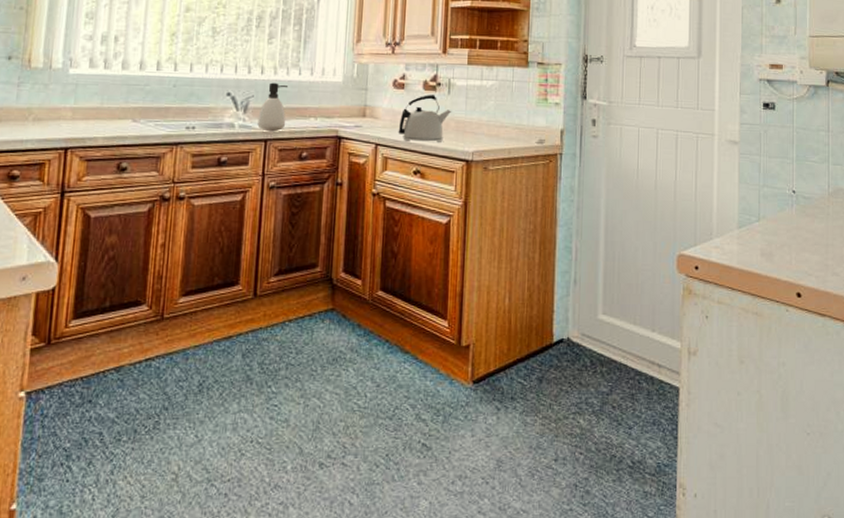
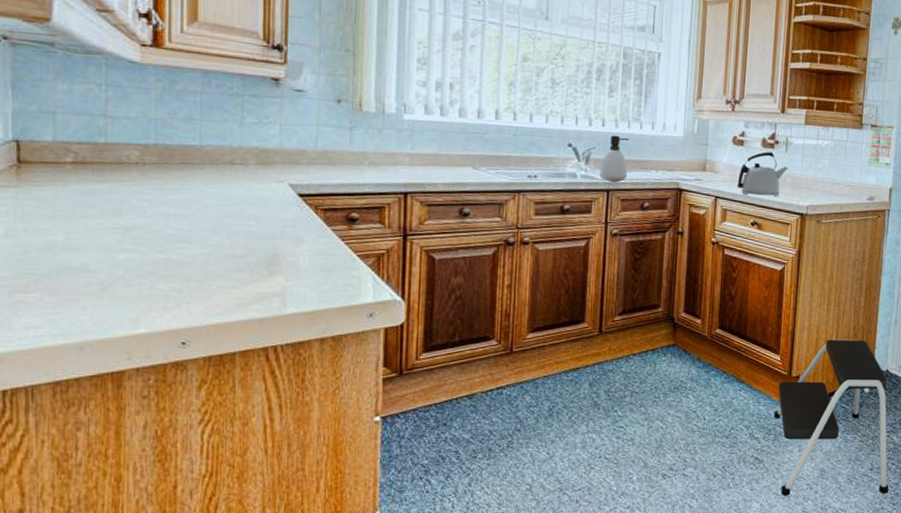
step stool: none [442,301,577,492] -> present [774,339,889,496]

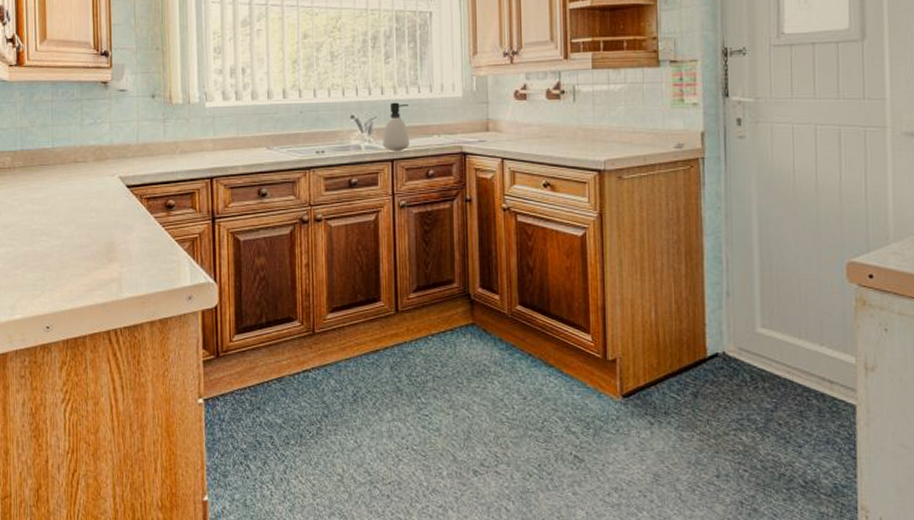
kettle: present [737,152,789,198] -> none [523,104,579,155]
step stool: present [774,339,889,496] -> none [591,315,743,509]

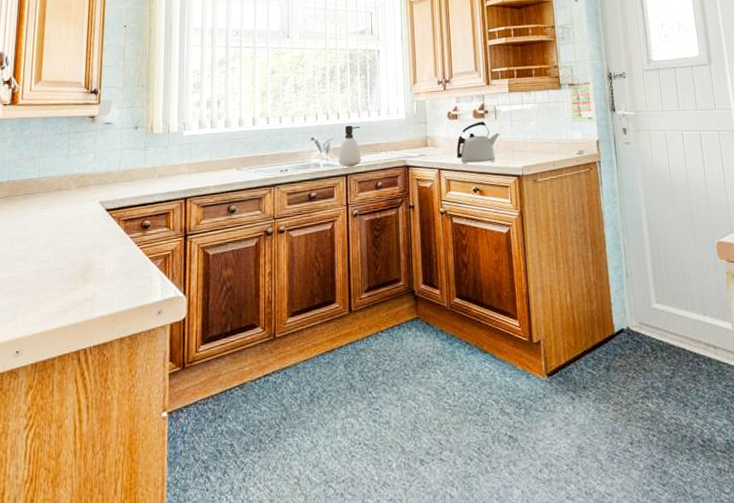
kettle: none [523,104,579,155] -> present [456,121,500,165]

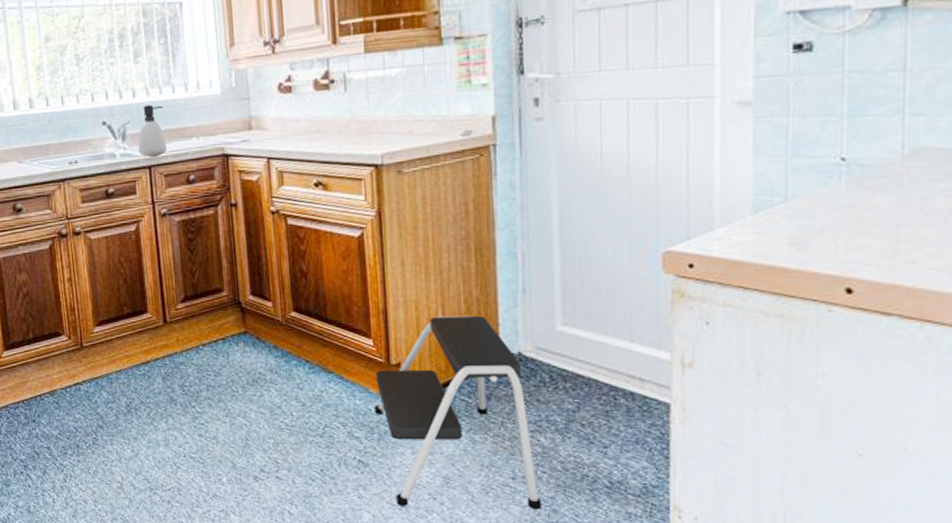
kettle: present [456,121,500,165] -> none [290,94,352,152]
step stool: none [521,297,655,479] -> present [374,315,541,510]

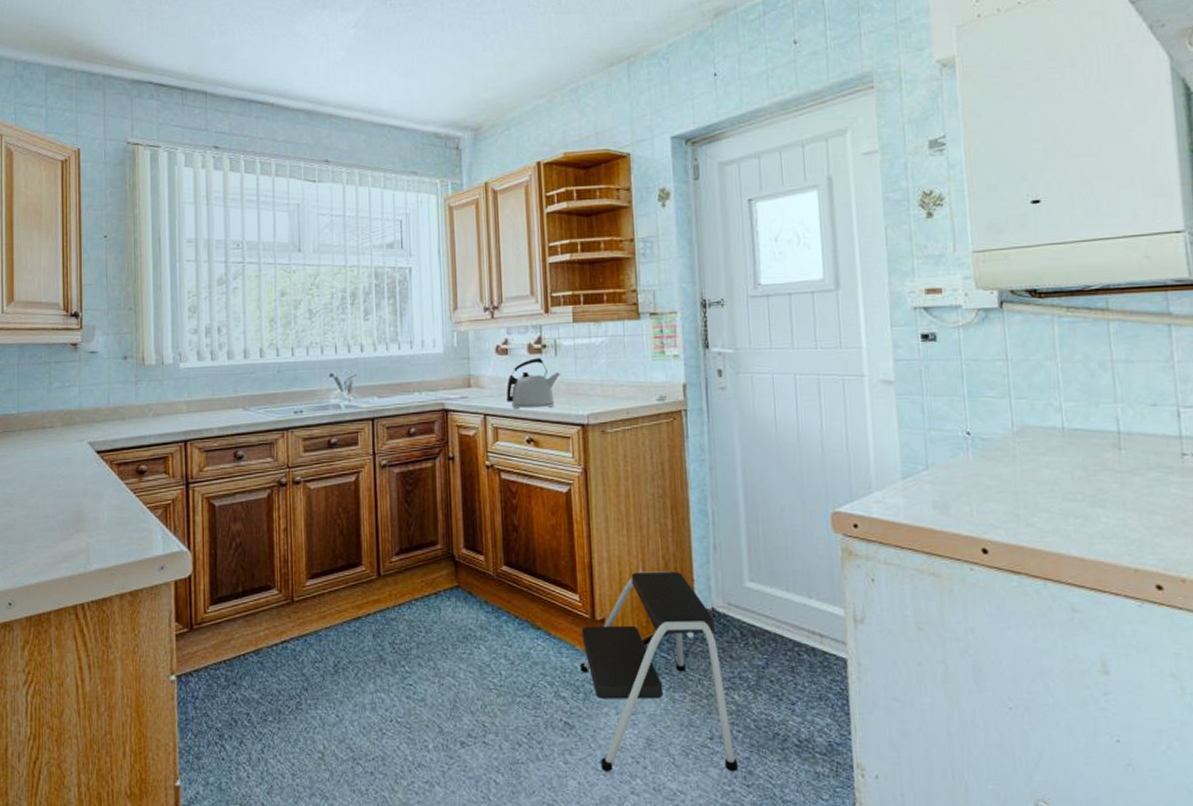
soap dispenser: present [137,104,168,158] -> none [362,359,391,410]
kettle: none [290,94,352,152] -> present [506,358,561,410]

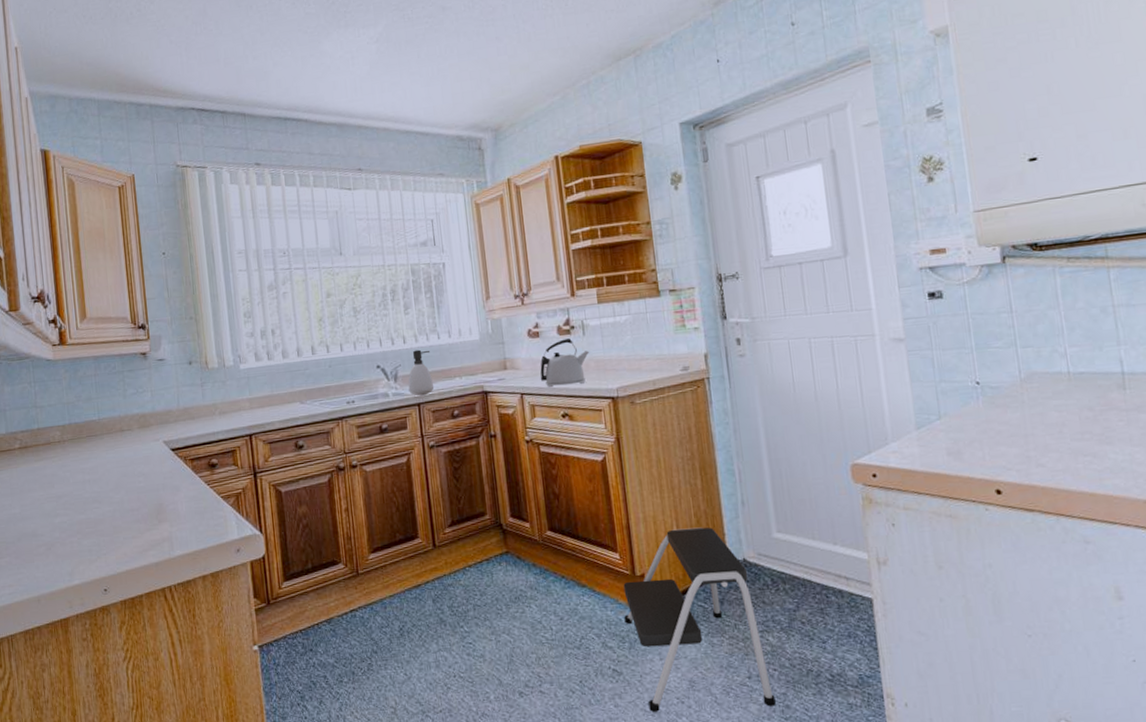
soap dispenser: none [362,359,391,410] -> present [408,349,435,396]

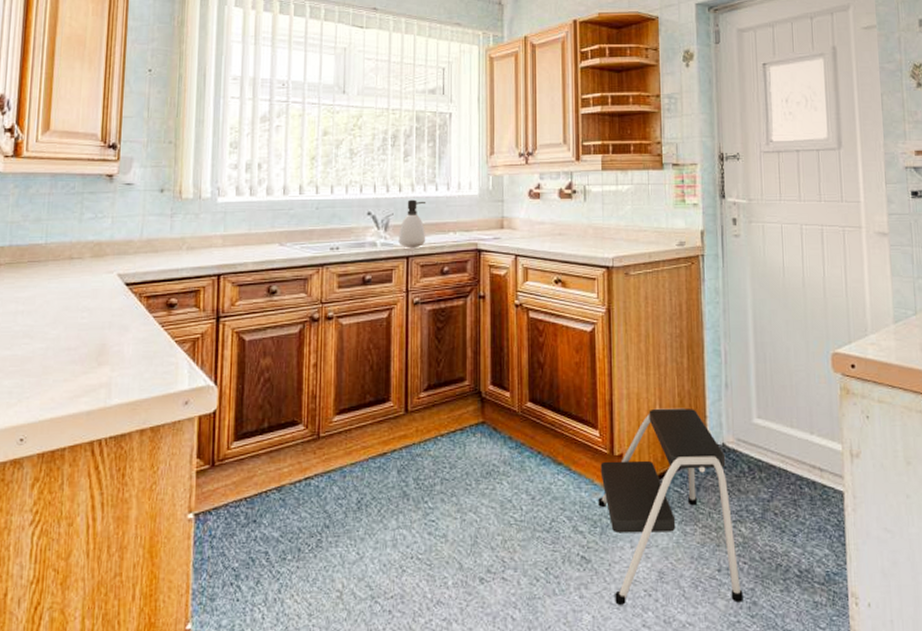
kettle: present [540,338,590,388] -> none [536,203,589,252]

